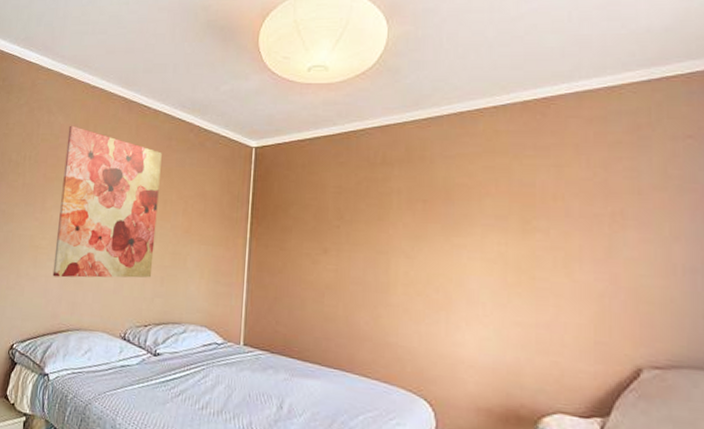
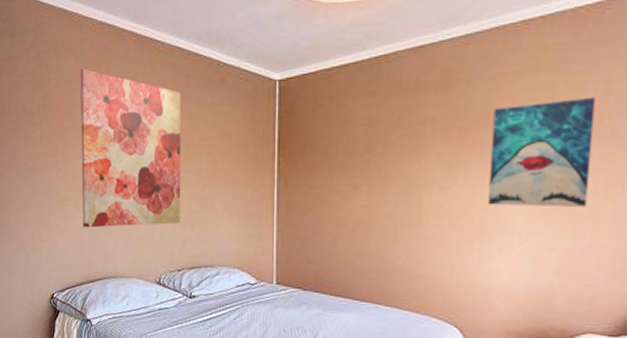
wall art: none [453,179,549,283] -> present [488,97,596,207]

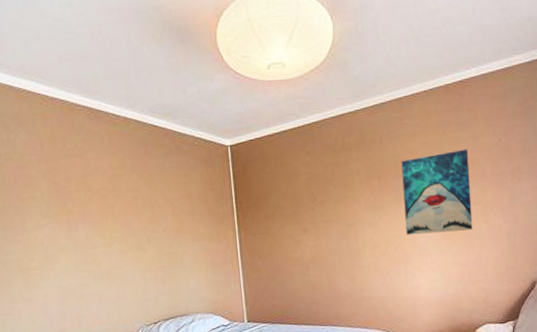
wall art: present [80,68,181,228] -> none [33,141,153,295]

